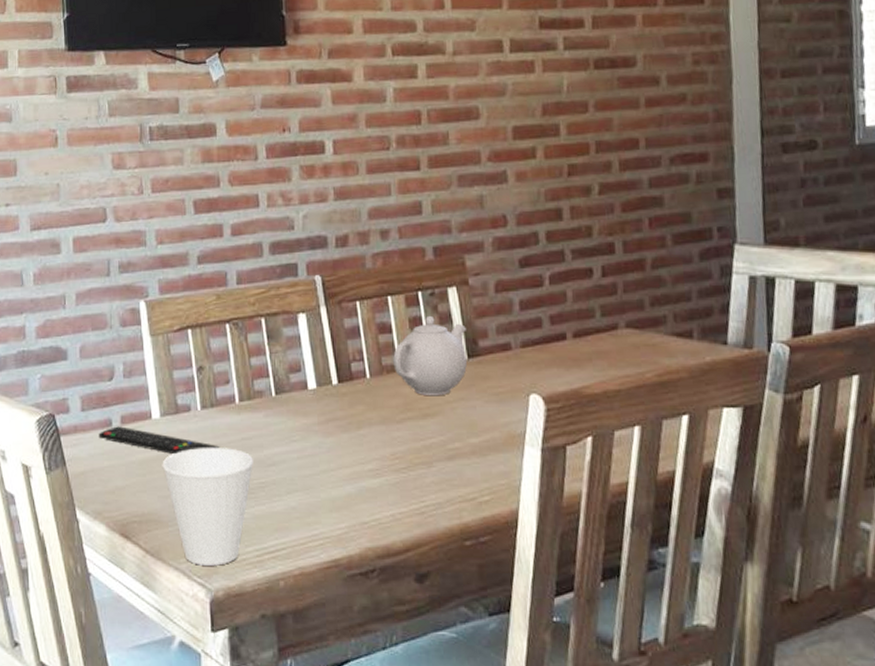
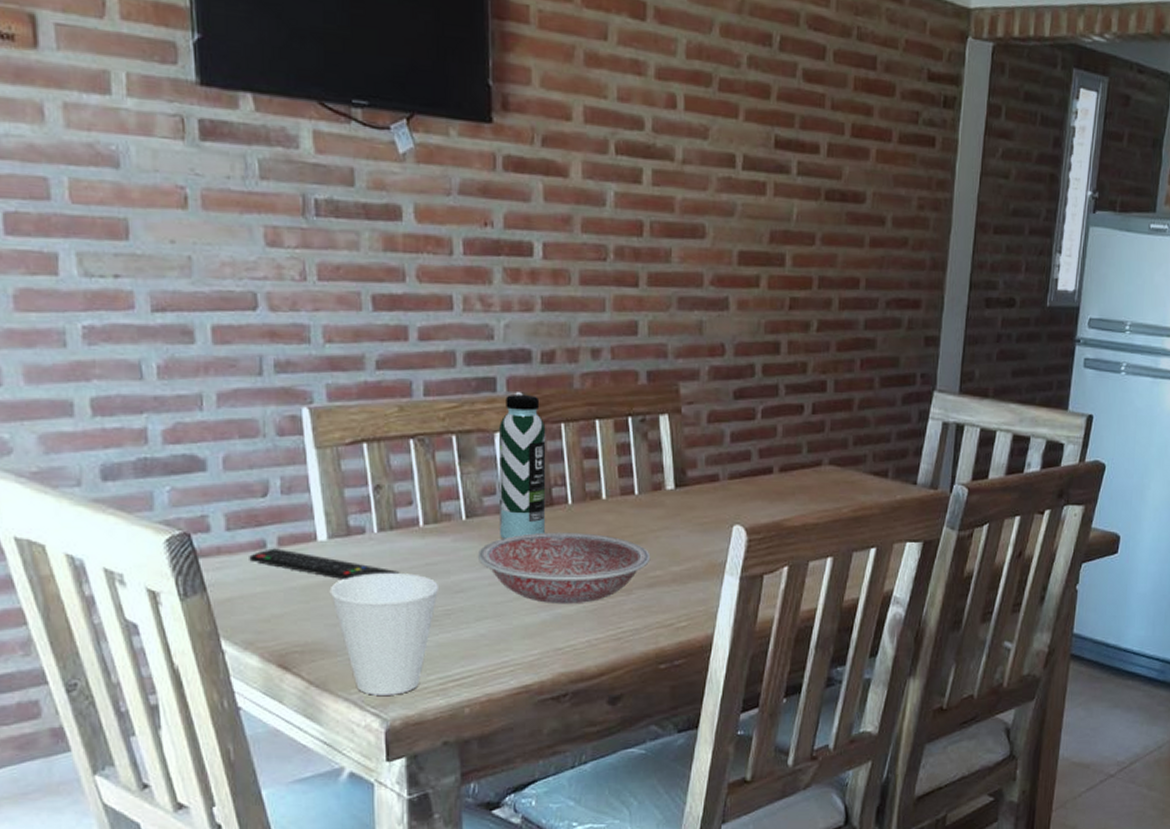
bowl: none [286,406,449,478] -> present [477,532,651,605]
water bottle: none [302,276,346,413] -> present [499,393,546,539]
teapot: present [393,315,467,395] -> none [598,442,677,523]

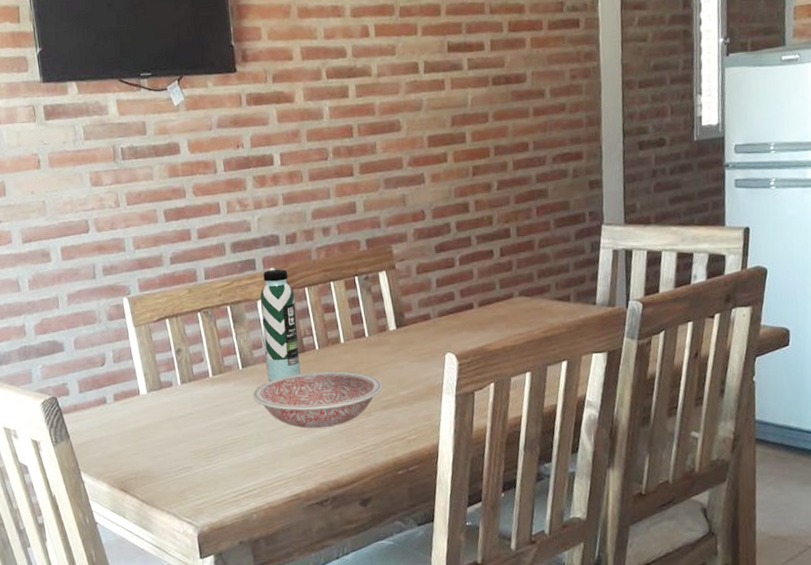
remote control: present [249,548,400,581] -> none [96,403,199,423]
cup: present [329,573,440,695] -> none [151,413,228,508]

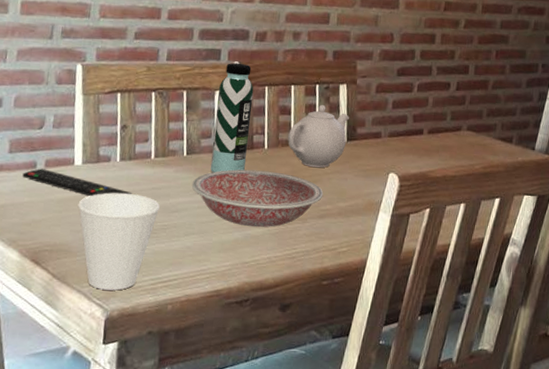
remote control: none [96,403,199,423] -> present [22,168,132,197]
cup: none [151,413,228,508] -> present [78,192,161,291]
teapot: none [336,295,396,360] -> present [288,104,350,168]

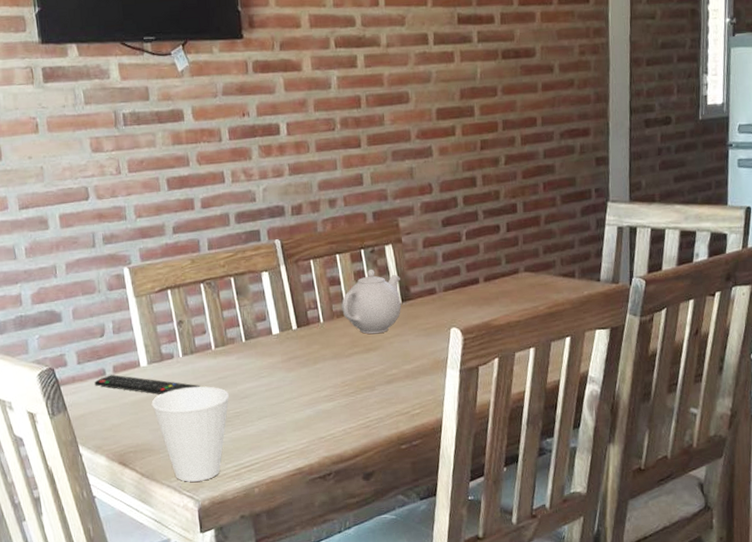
bowl: present [191,169,324,228] -> none [255,344,387,402]
water bottle: present [211,62,254,173] -> none [265,240,304,354]

